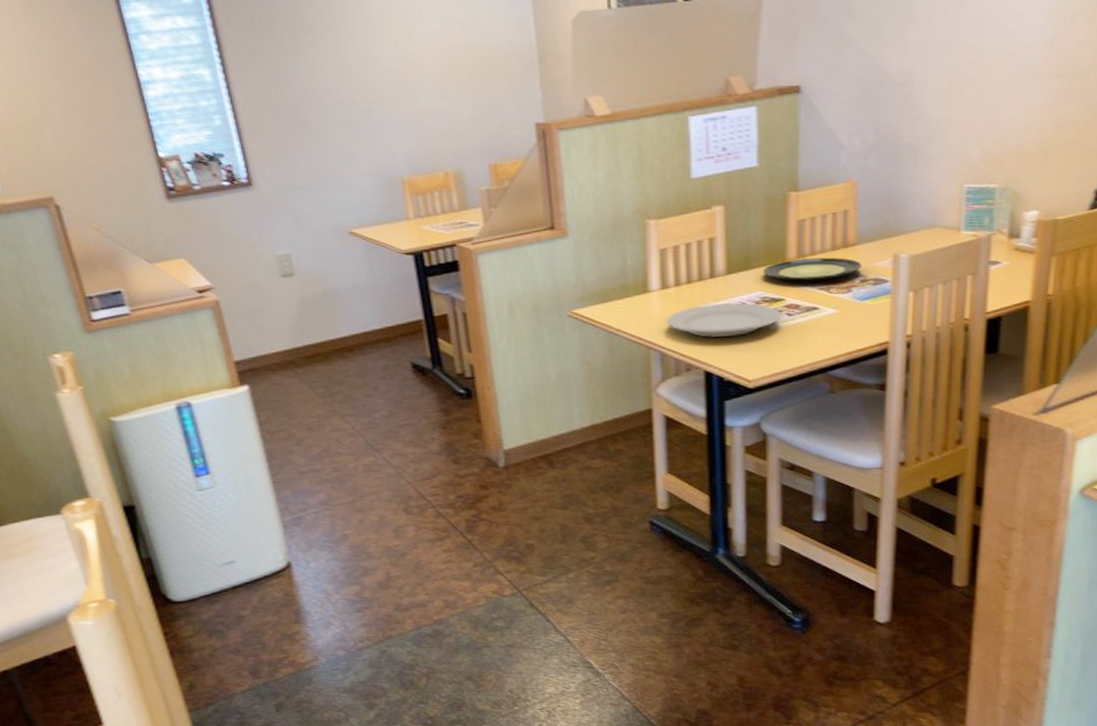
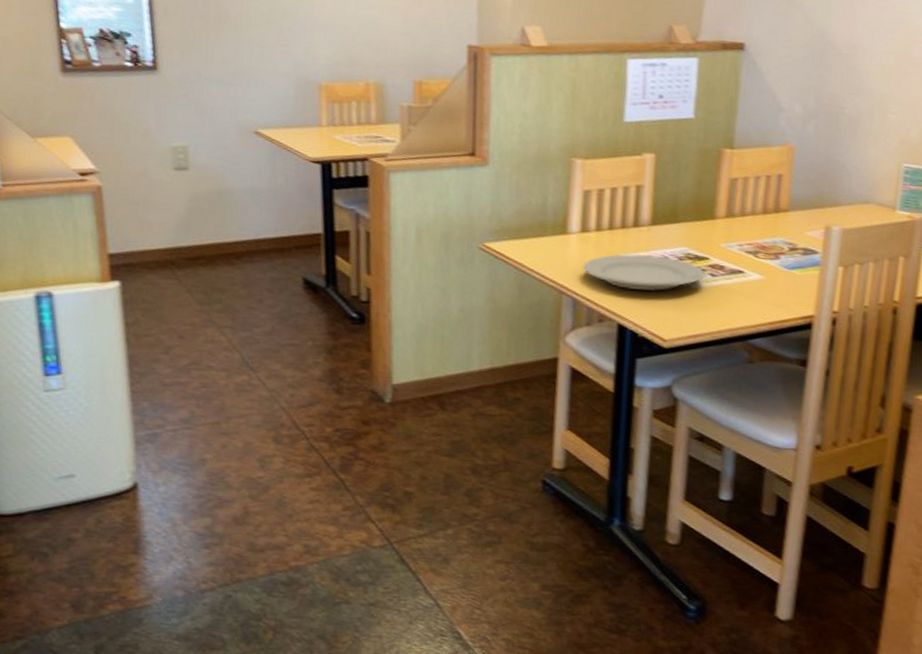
plate: present [763,257,862,281] -> none [689,218,792,243]

